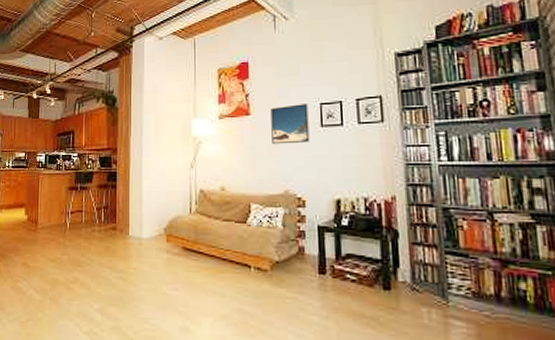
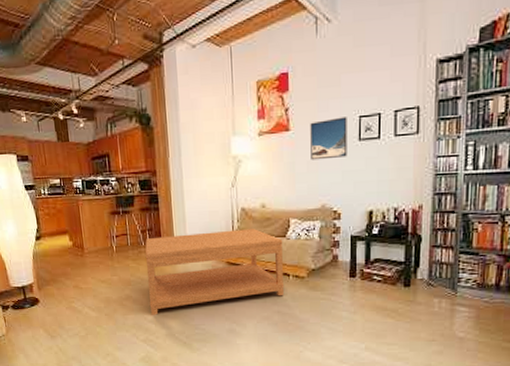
coffee table: none [97,212,245,303] -> present [145,229,285,315]

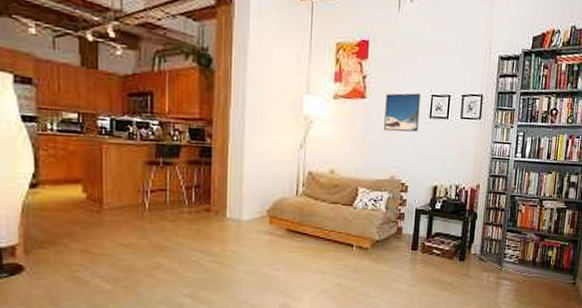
coffee table: present [145,229,285,315] -> none [187,194,350,288]

